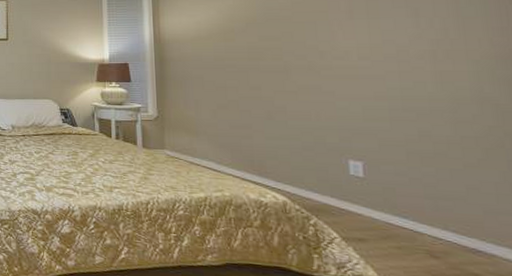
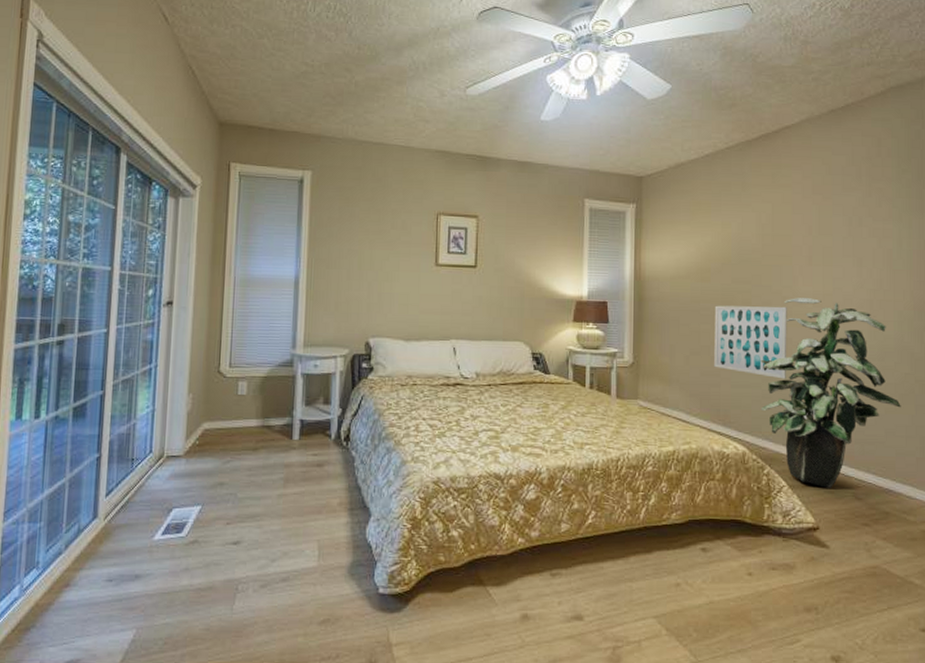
wall art: none [241,61,330,132] -> present [714,305,787,379]
indoor plant: none [298,51,486,243] -> present [760,298,901,488]

